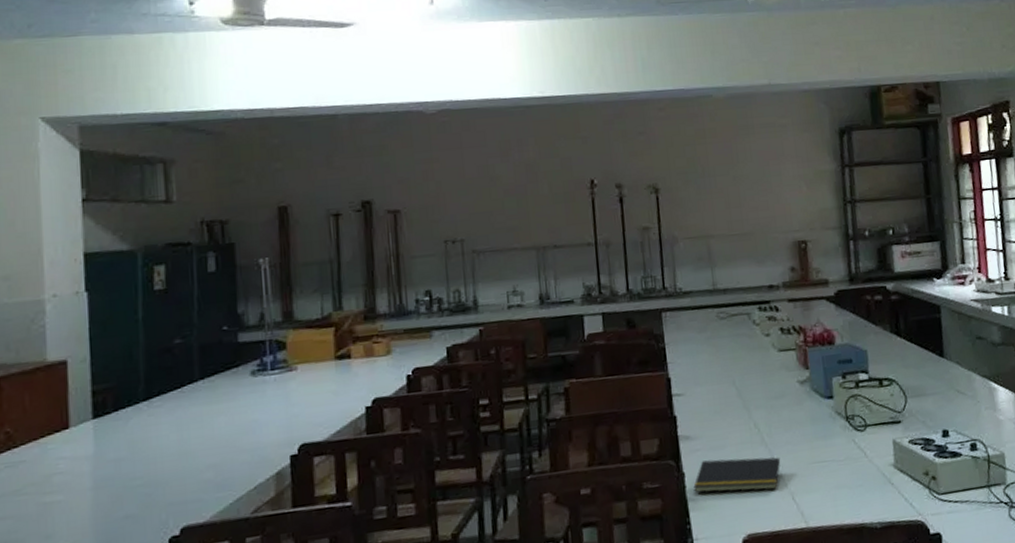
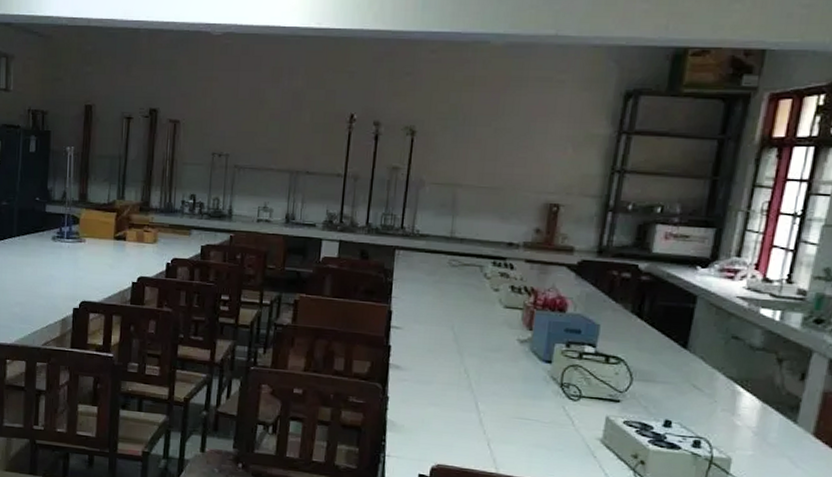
notepad: present [693,457,781,493] -> none [394,391,484,433]

